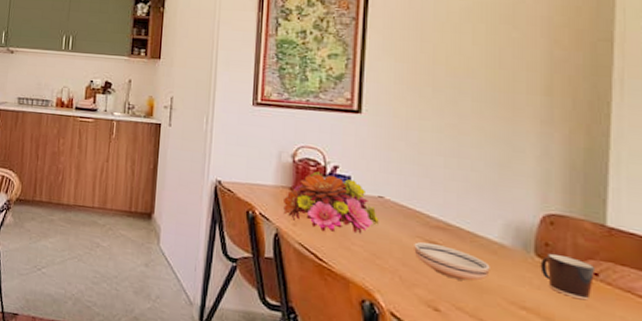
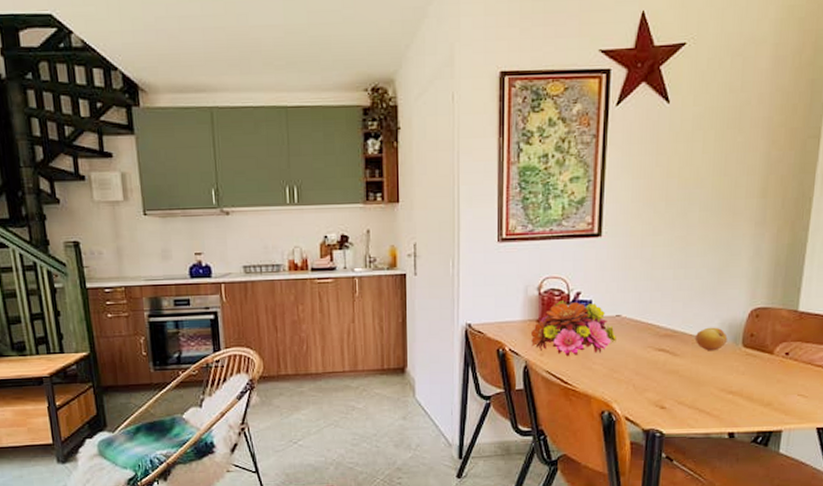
bowl: present [414,242,490,281] -> none [645,350,707,379]
fruit: none [473,226,515,255] -> present [694,327,728,351]
mug: present [540,253,596,301] -> none [745,342,787,377]

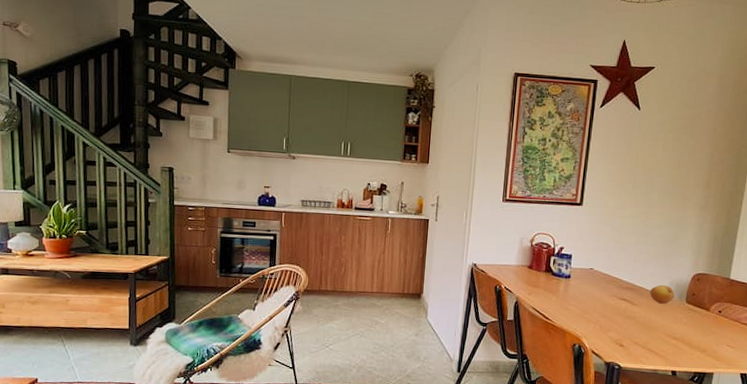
flower bouquet: present [531,299,616,357] -> none [522,251,589,298]

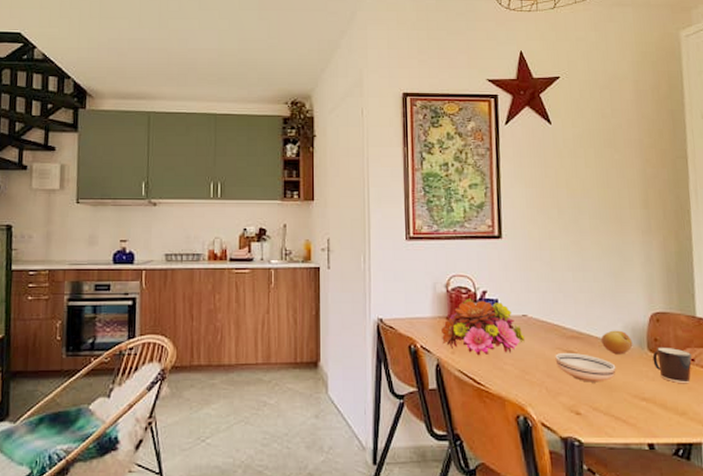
flower bouquet: none [522,251,589,298] -> present [442,297,525,356]
bowl: none [610,299,658,324] -> present [555,352,616,383]
mug: none [688,300,720,330] -> present [652,347,693,384]

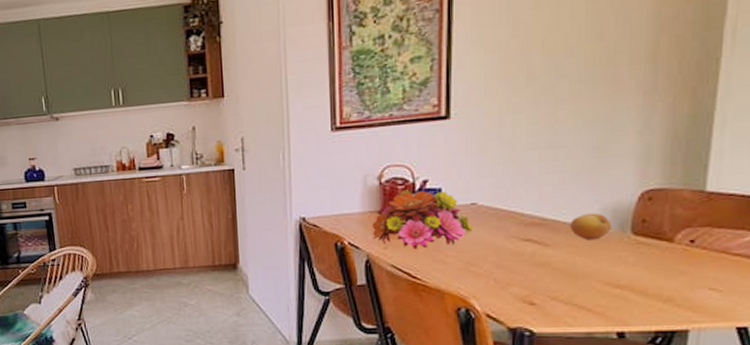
bowl: present [555,352,616,383] -> none [509,240,586,272]
mug: present [652,347,693,384] -> none [636,228,692,269]

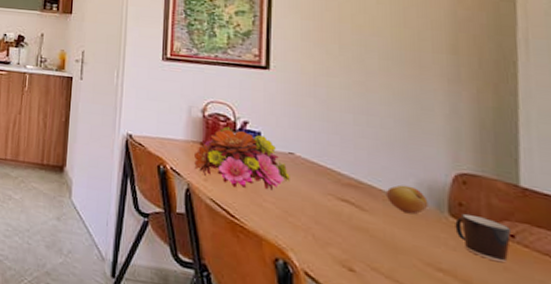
mug: none [636,228,692,269] -> present [455,213,512,263]

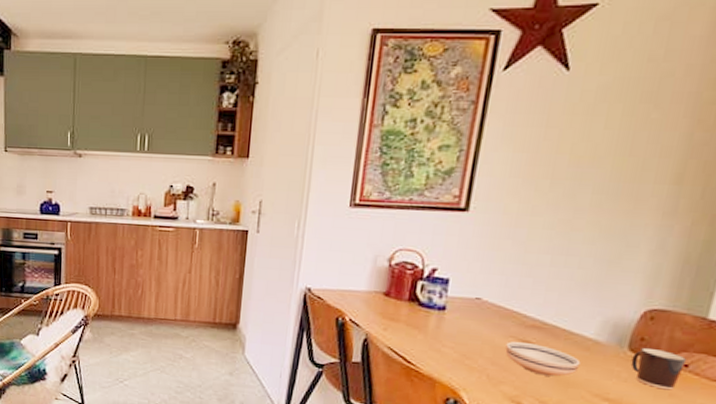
flower bouquet: present [194,126,290,191] -> none [374,274,474,336]
bowl: none [326,199,404,241] -> present [505,341,581,377]
fruit: present [385,185,429,215] -> none [568,323,611,351]

